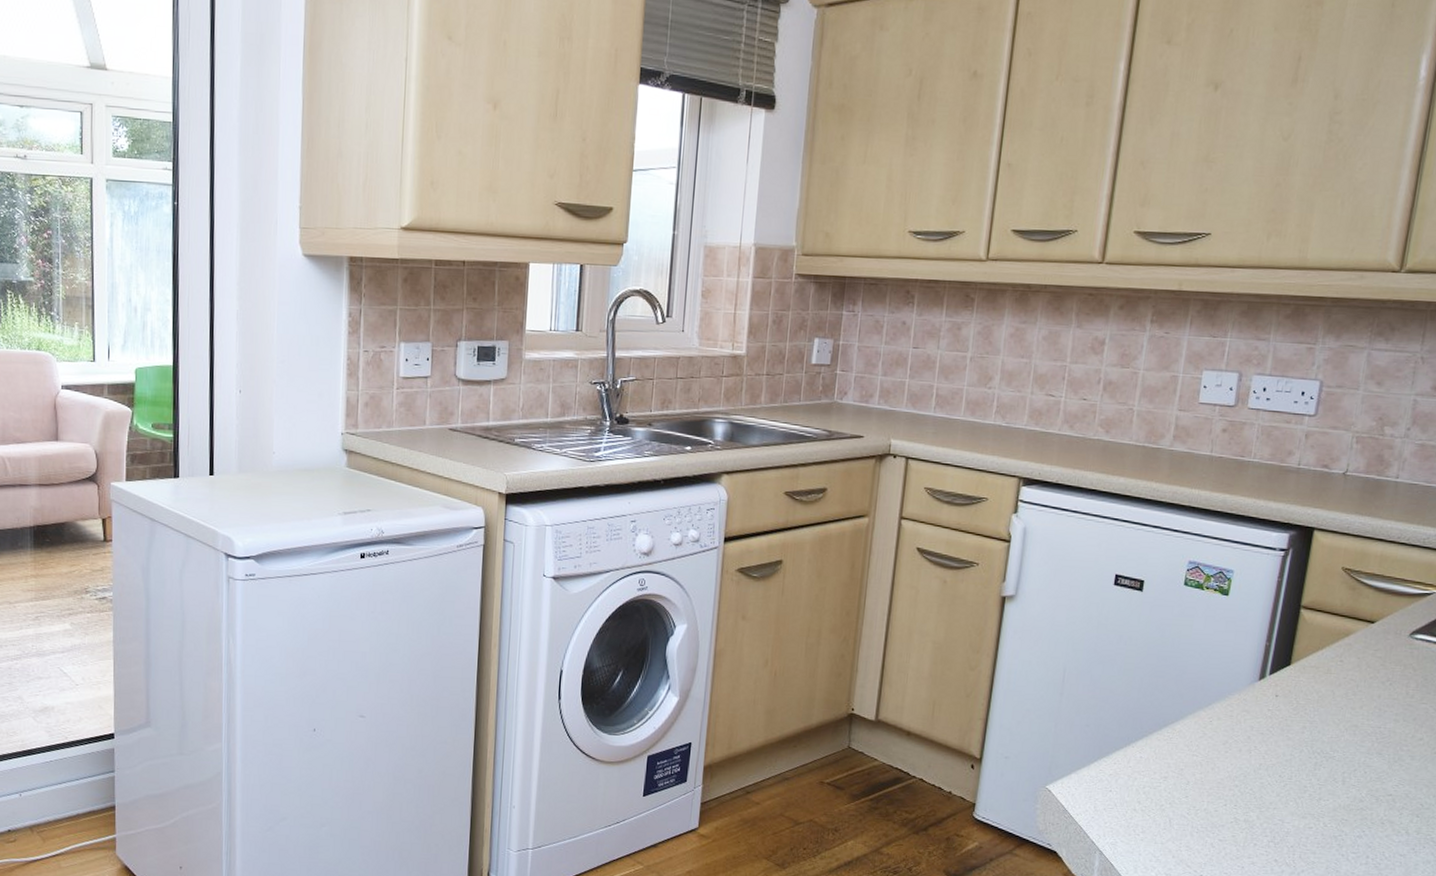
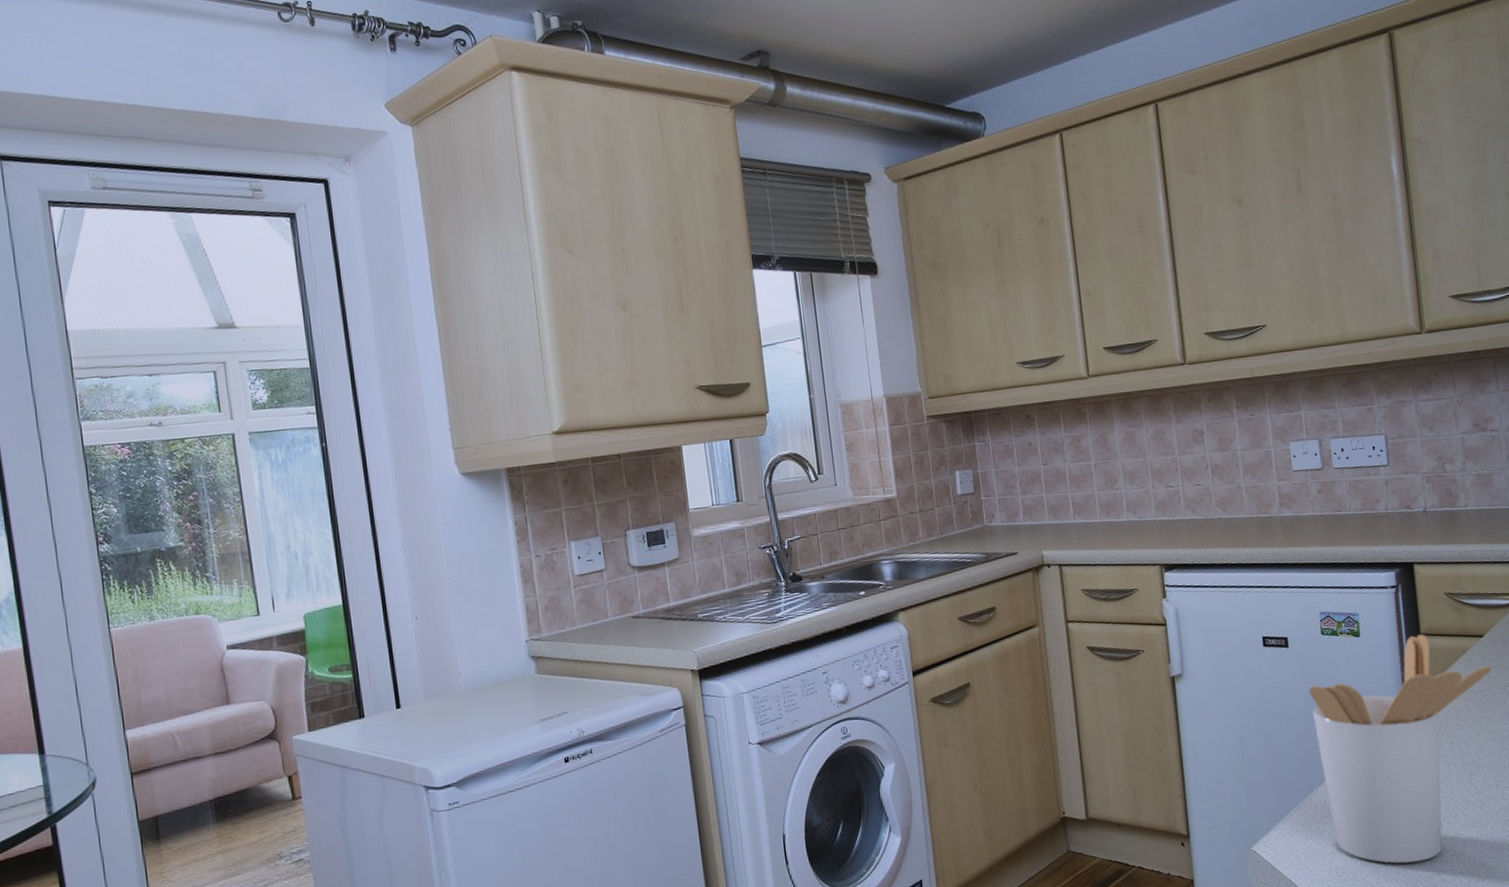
utensil holder: none [1141,606,1375,840] -> present [1309,634,1492,864]

